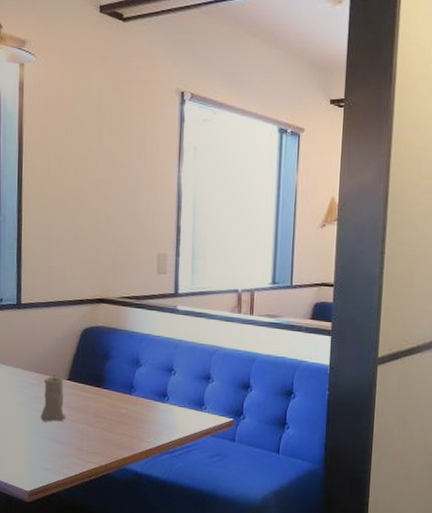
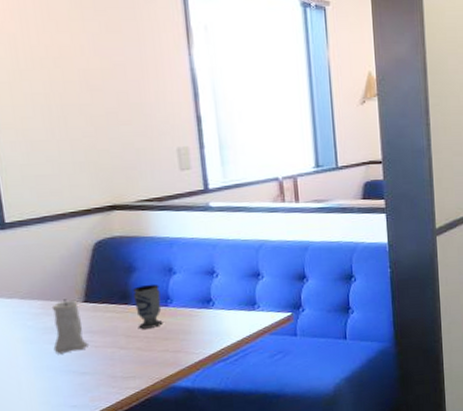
cup: none [105,372,127,412] -> present [132,284,163,329]

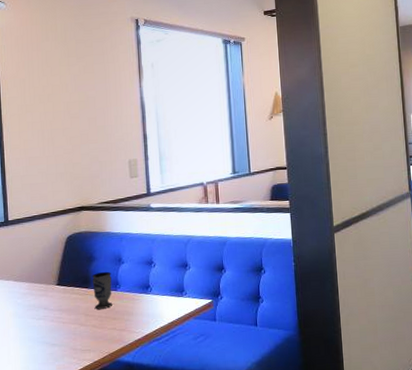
candle: present [51,299,89,354] -> none [34,282,58,328]

